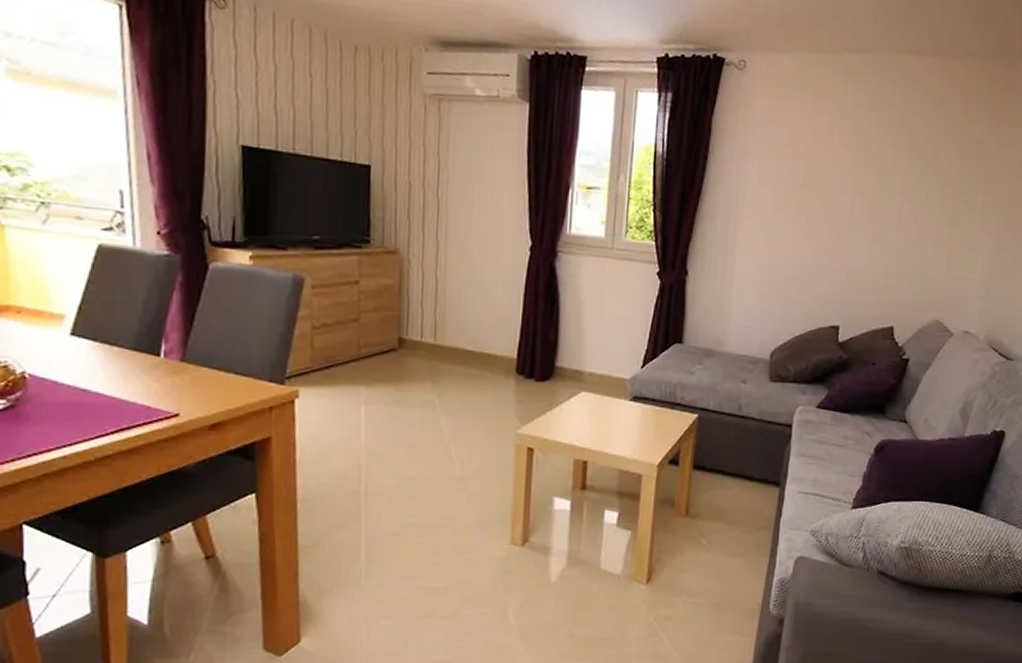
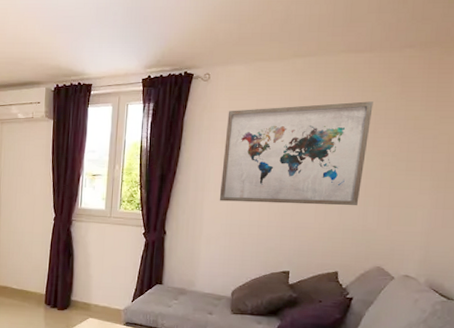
wall art: none [756,112,934,245] -> present [219,101,373,206]

